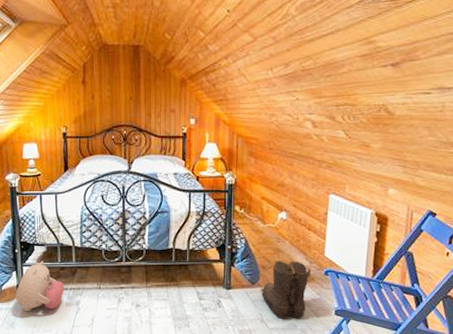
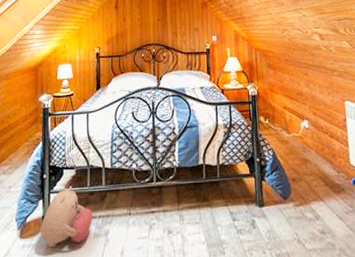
boots: present [260,260,311,318] -> none [293,171,341,237]

